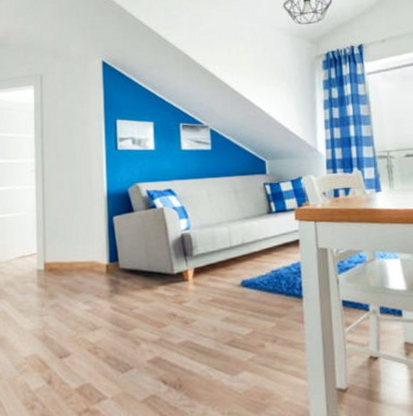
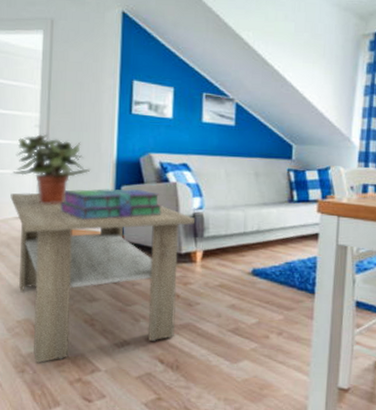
coffee table: none [12,230,183,397] -> present [10,193,195,363]
potted plant: none [13,178,84,242] -> present [12,134,91,205]
stack of books: none [59,217,152,252] -> present [61,188,162,220]

